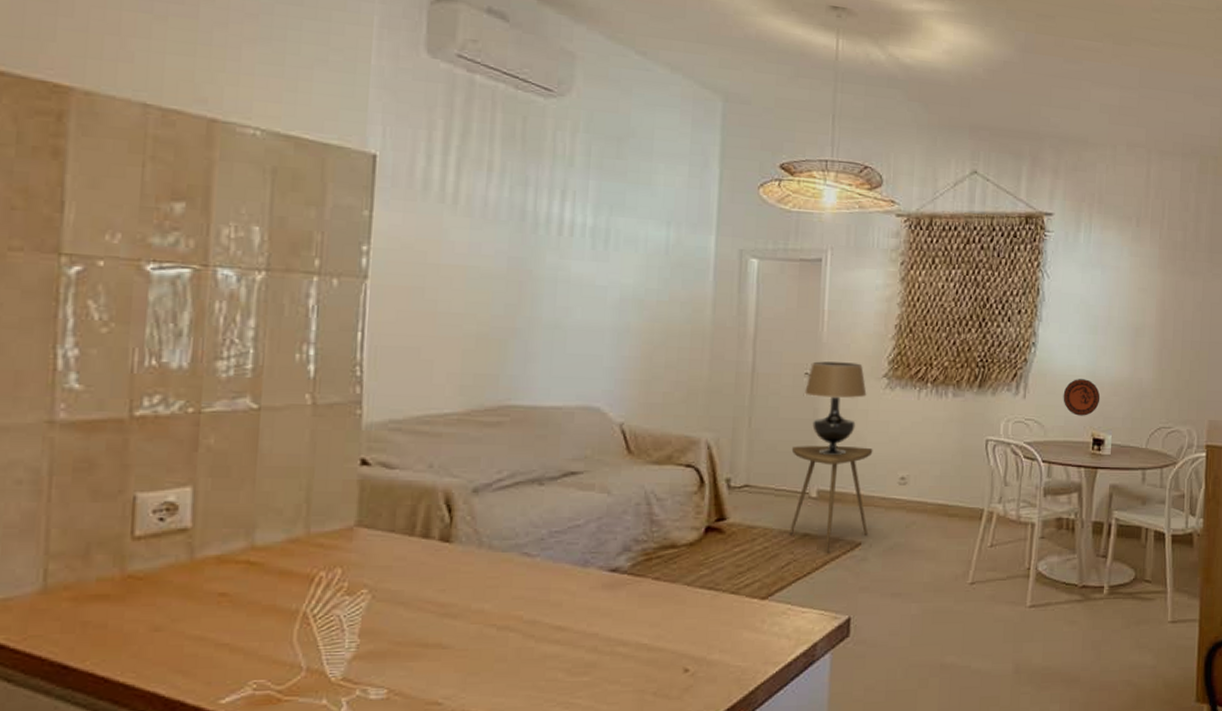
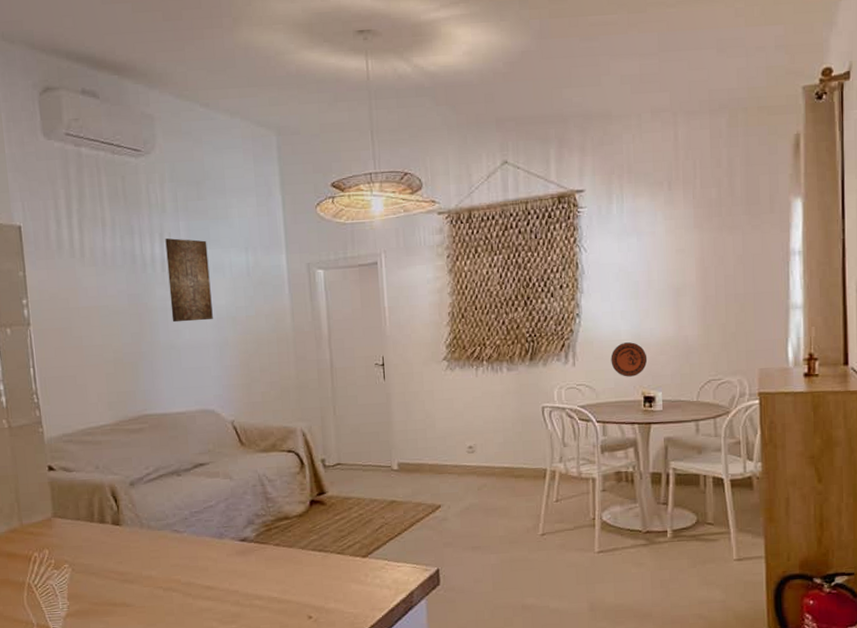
wall art: none [561,197,621,300] -> present [165,238,213,323]
side table: present [789,445,873,554] -> none [372,423,445,517]
table lamp: present [804,361,867,456] -> none [377,350,431,433]

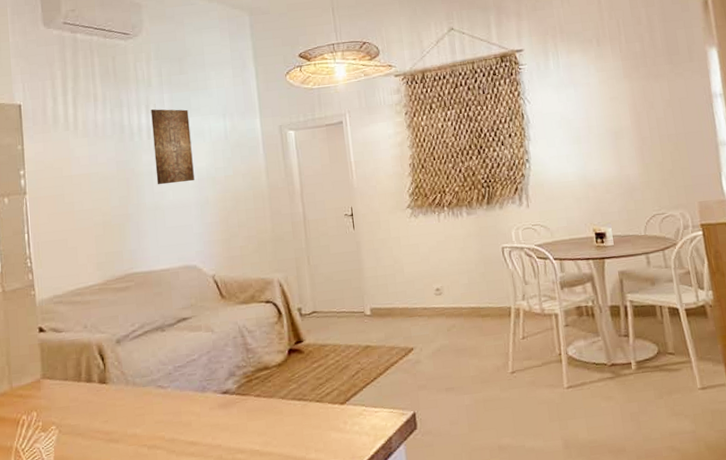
decorative plate: present [611,342,648,377] -> none [561,183,595,216]

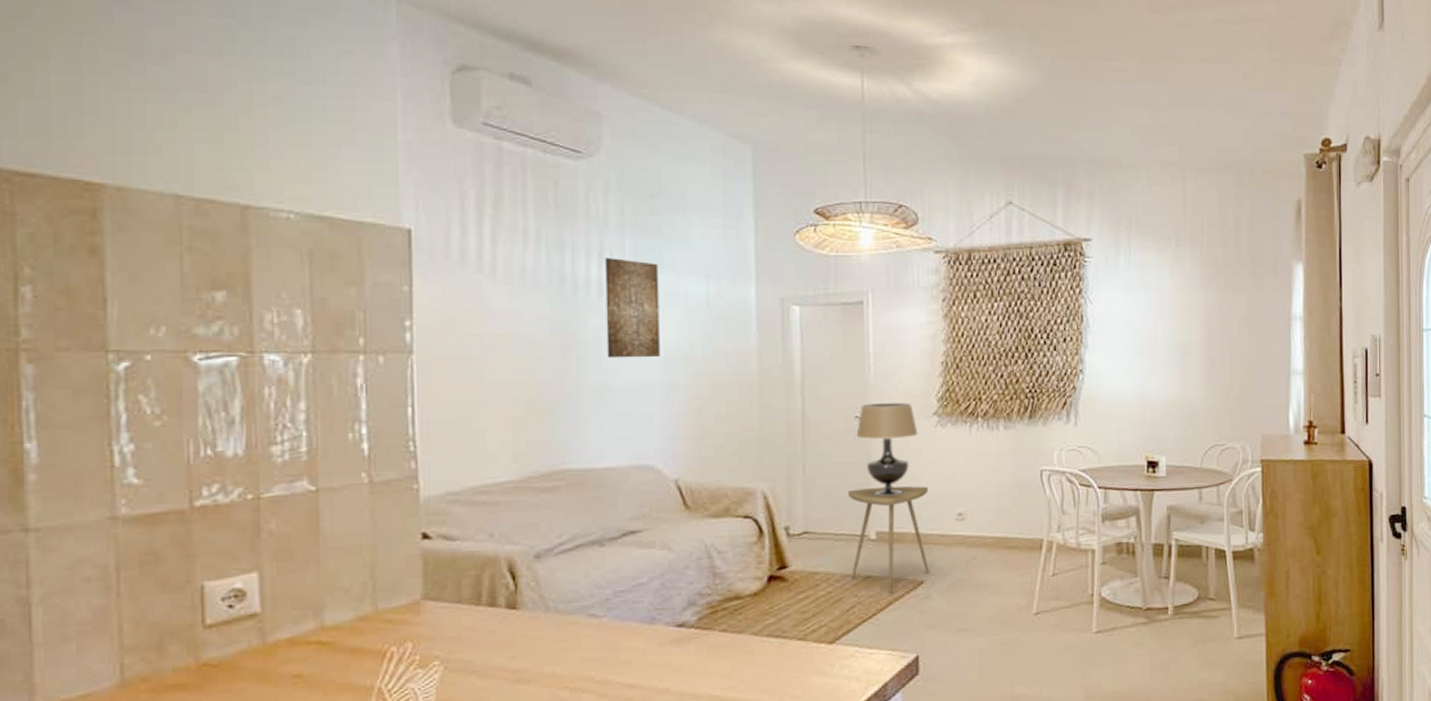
side table: none [344,268,417,361] -> present [847,486,929,595]
table lamp: none [346,199,397,279] -> present [856,403,918,497]

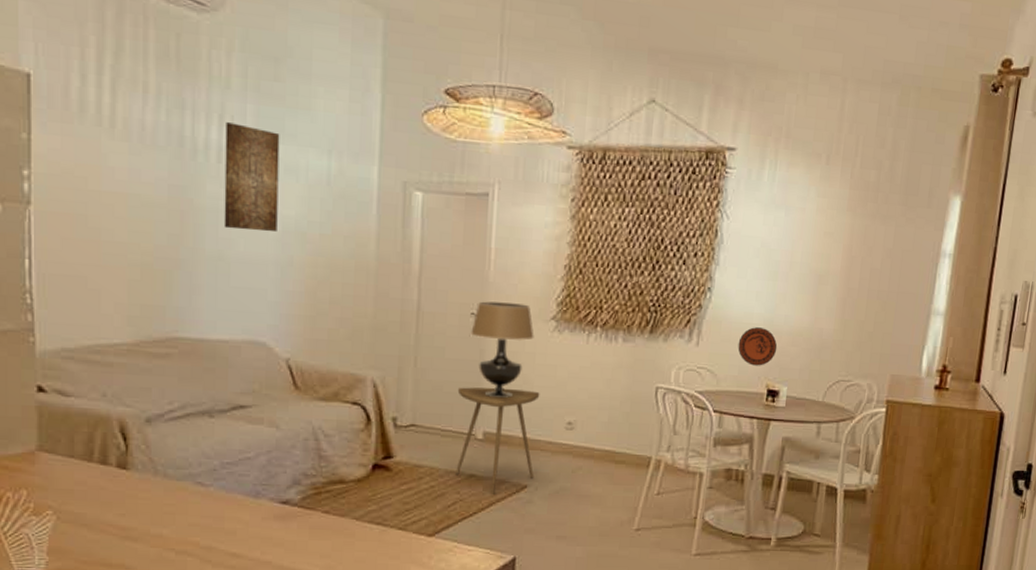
decorative plate: none [1114,402,1152,440] -> present [738,327,778,366]

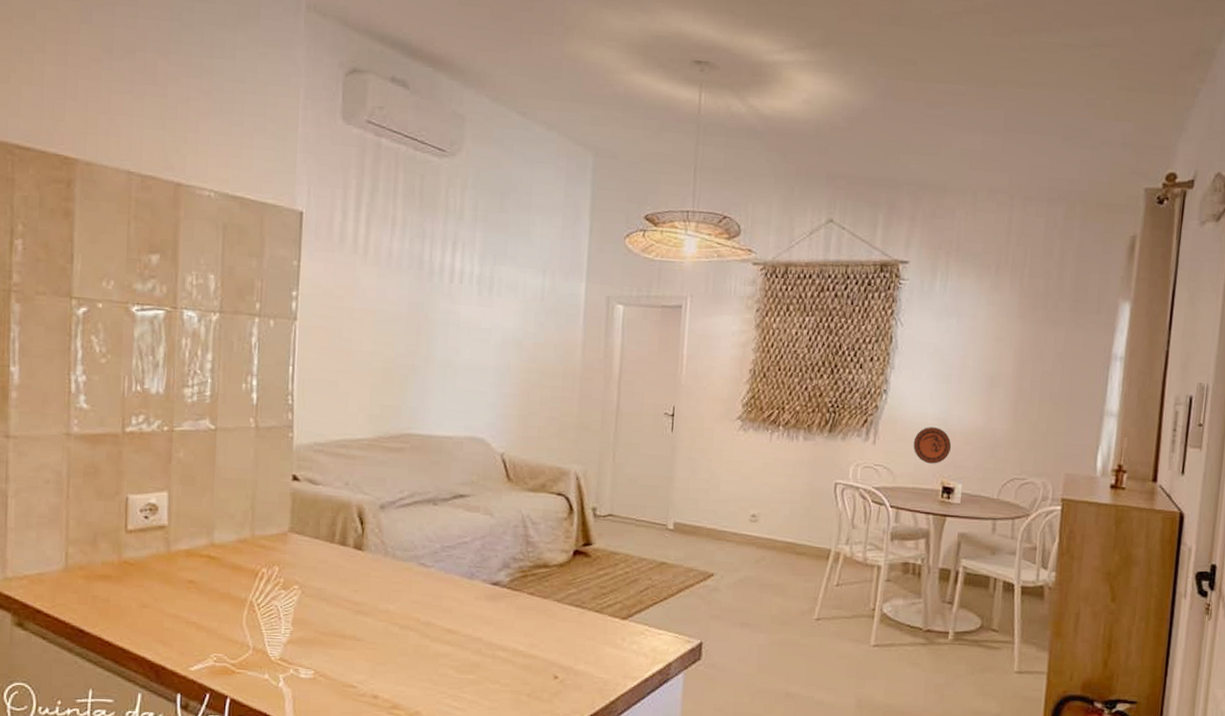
wall art: present [223,122,280,233] -> none [452,248,503,342]
side table: present [455,387,540,496] -> none [648,480,727,583]
table lamp: present [471,301,534,398] -> none [664,402,722,492]

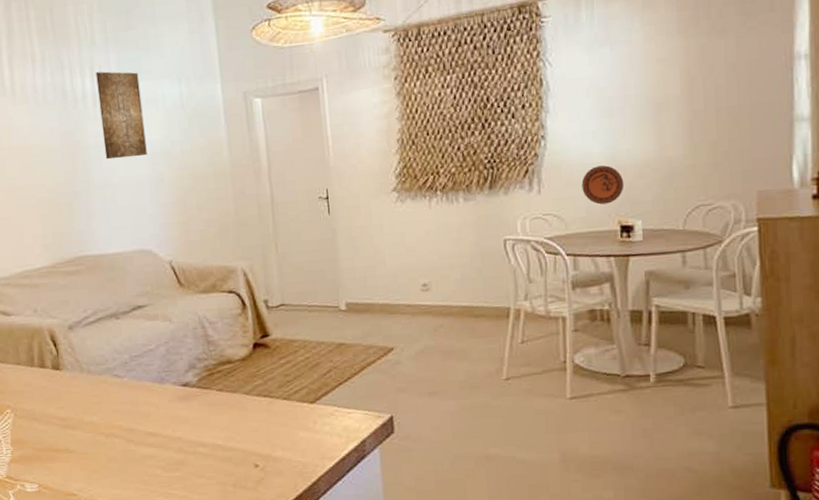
wall art: none [452,248,503,342] -> present [96,71,147,160]

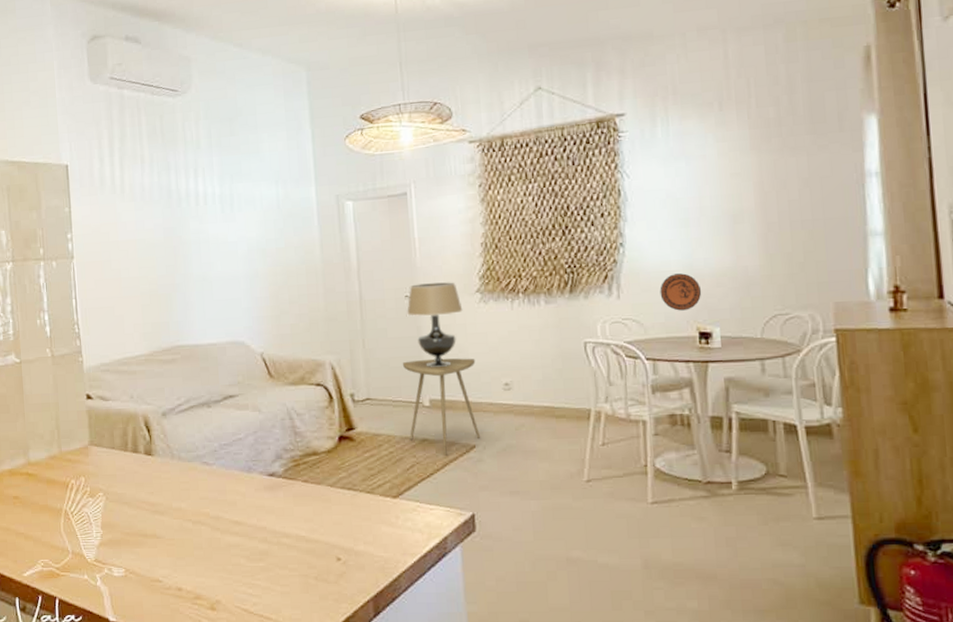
wall art: present [96,71,147,160] -> none [199,173,244,255]
side table: none [317,259,398,361] -> present [402,358,480,457]
table lamp: none [321,181,379,271] -> present [407,282,463,368]

